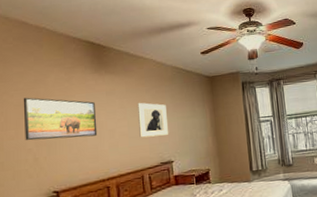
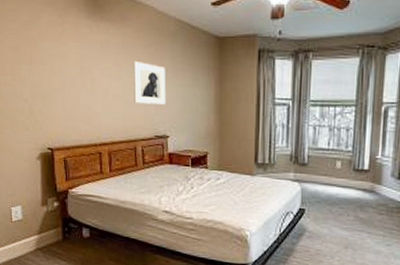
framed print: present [23,97,98,141] -> none [17,40,91,94]

